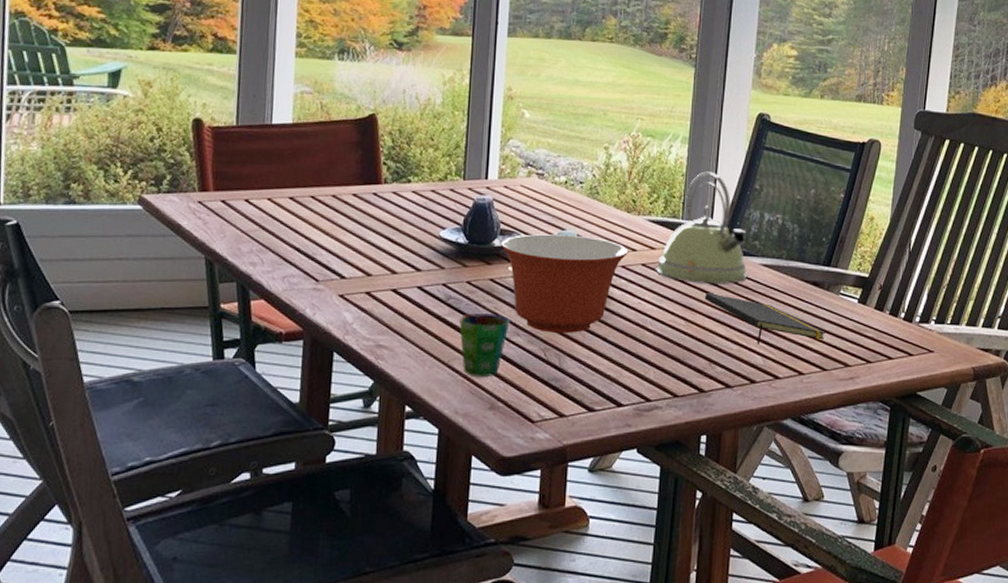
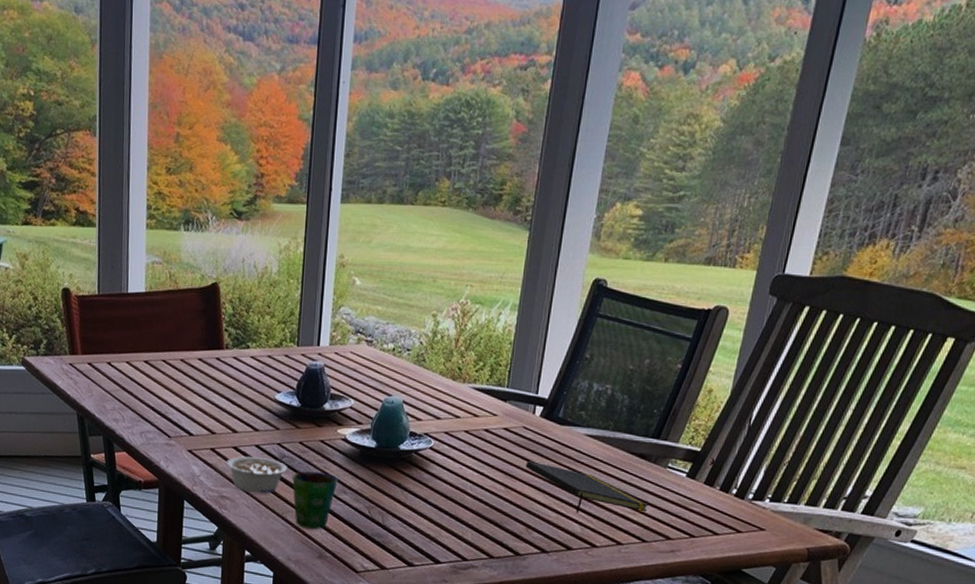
legume: none [383,300,454,341] -> present [226,456,288,494]
mixing bowl: present [501,234,629,333] -> none [331,399,452,494]
kettle: present [656,171,747,284] -> none [478,339,573,453]

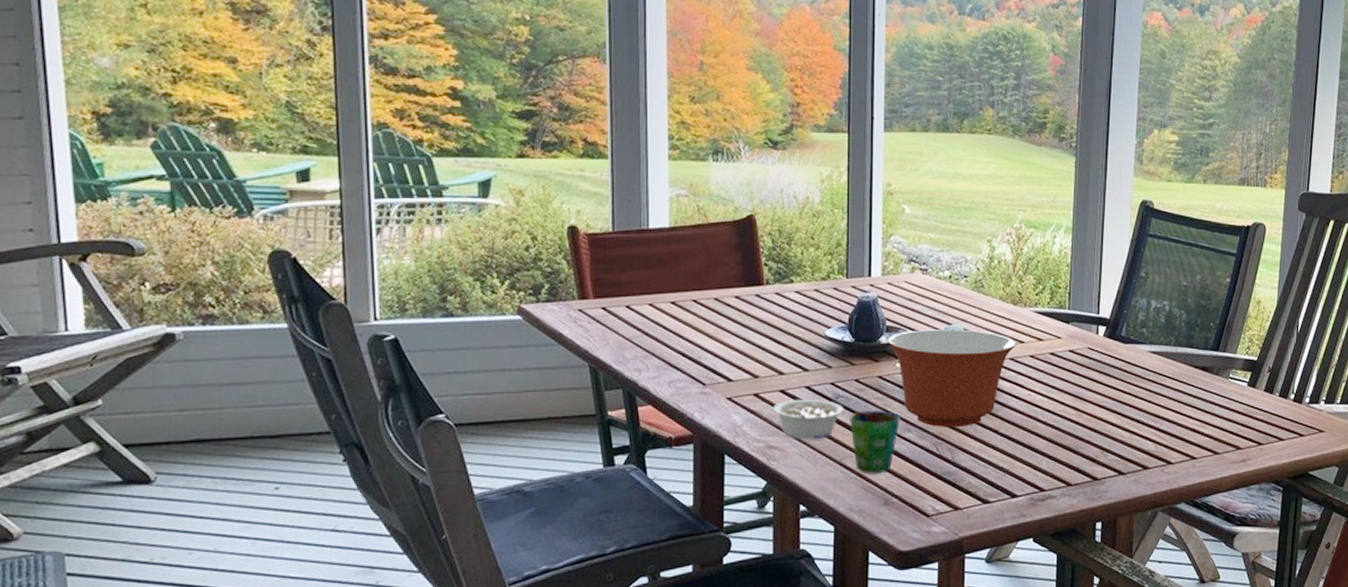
mixing bowl: none [331,399,452,494] -> present [888,329,1016,427]
notepad: present [525,461,650,513] -> none [1094,382,1217,431]

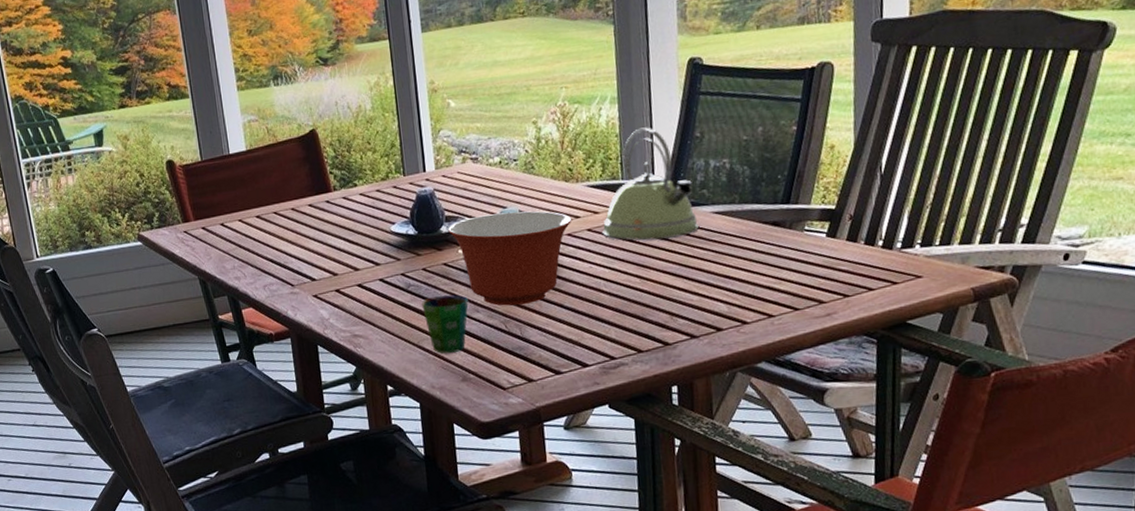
legume: present [773,400,844,440] -> none [353,290,416,328]
kettle: none [1045,261,1135,373] -> present [602,127,699,241]

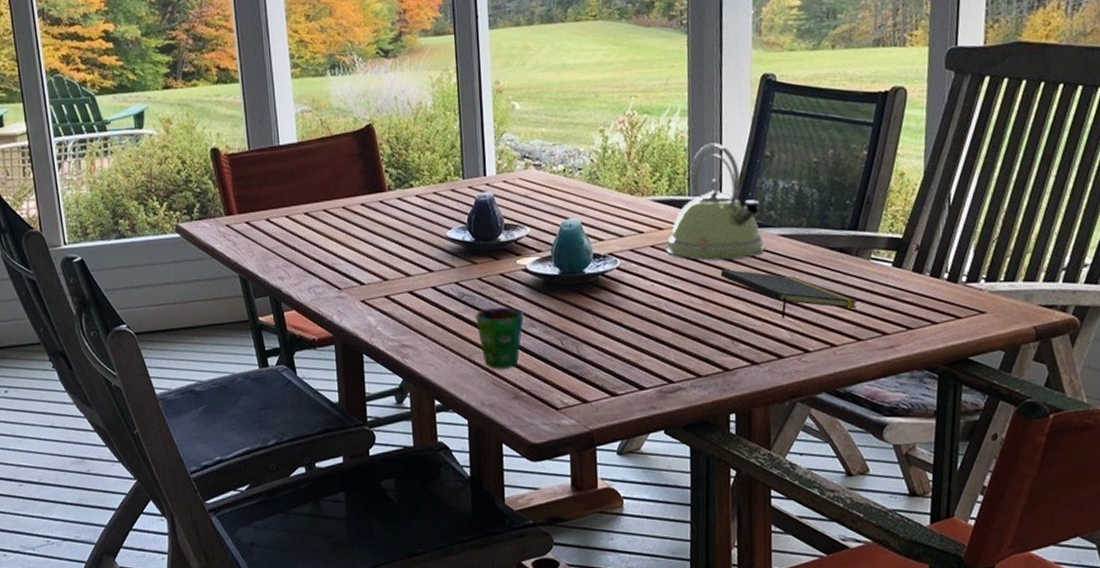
mixing bowl: present [448,211,572,306] -> none [507,223,636,322]
notepad: none [656,248,794,293] -> present [720,269,859,319]

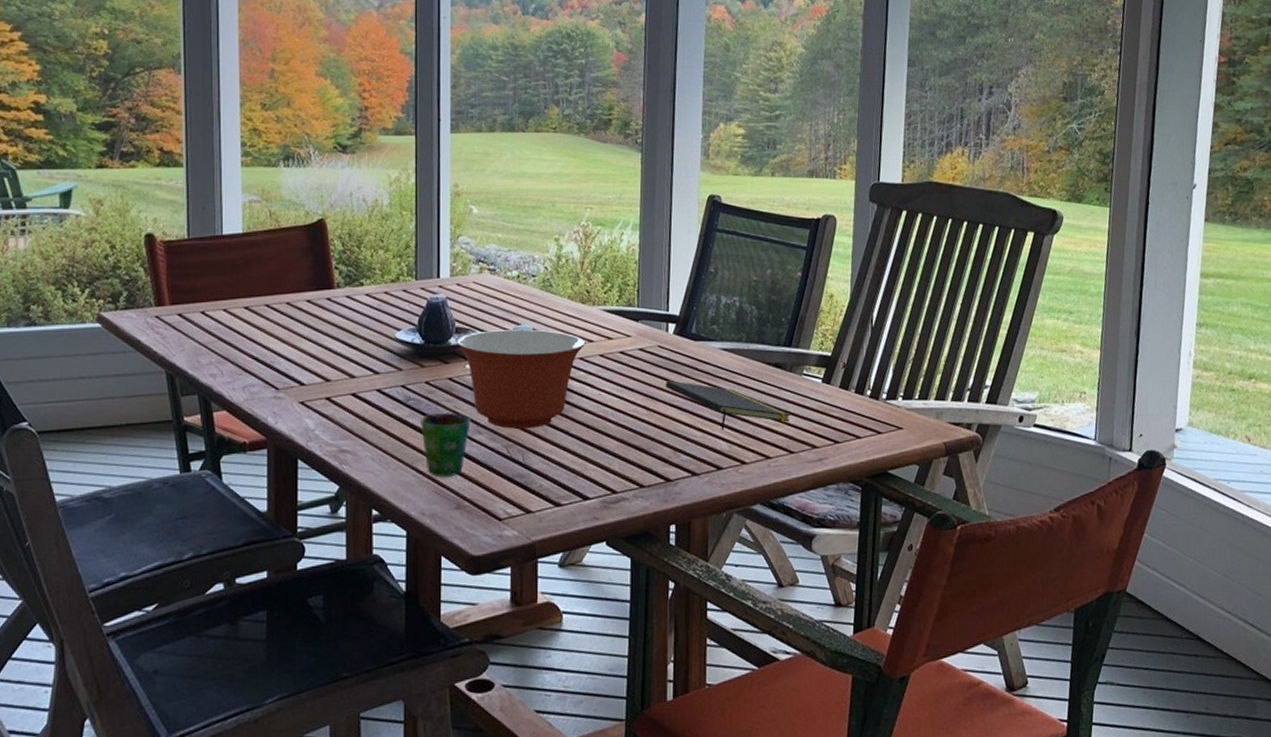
mixing bowl: none [507,223,636,322] -> present [457,329,586,429]
kettle: present [666,142,764,261] -> none [614,257,707,372]

